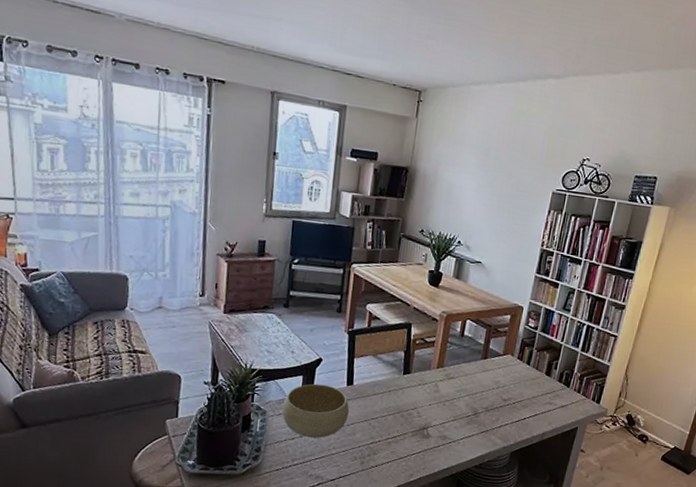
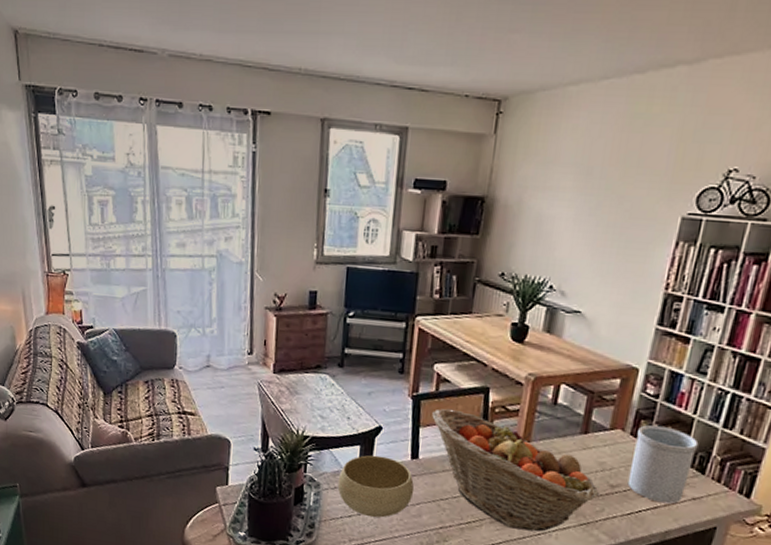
fruit basket: none [364,341,495,441] -> present [432,408,599,532]
utensil holder: none [515,350,565,411] -> present [627,424,699,504]

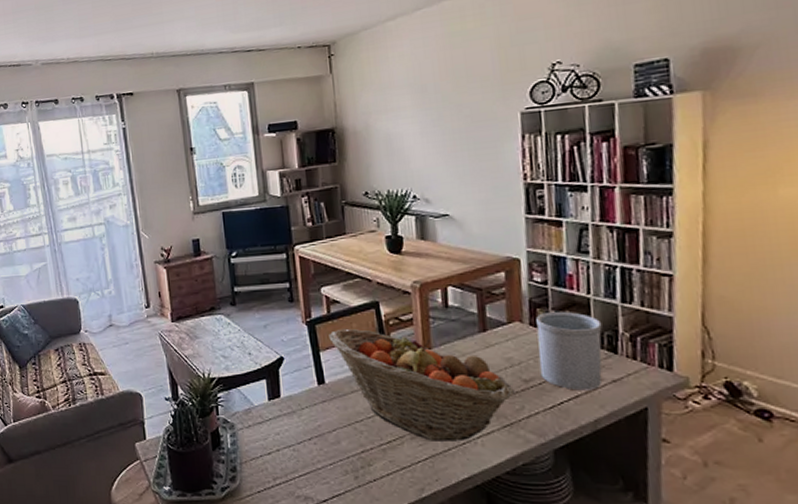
bowl: present [337,455,415,518] -> none [250,386,328,452]

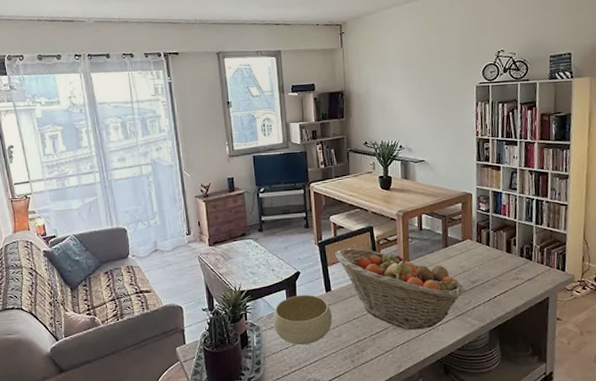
bowl: none [250,386,328,452] -> present [273,294,333,345]
utensil holder: present [536,311,603,391] -> none [481,231,523,288]

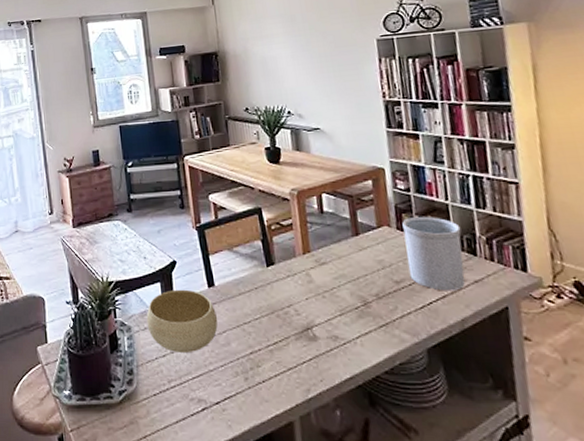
fruit basket: present [335,247,465,330] -> none [217,233,387,342]
utensil holder: none [481,231,523,288] -> present [402,216,465,291]

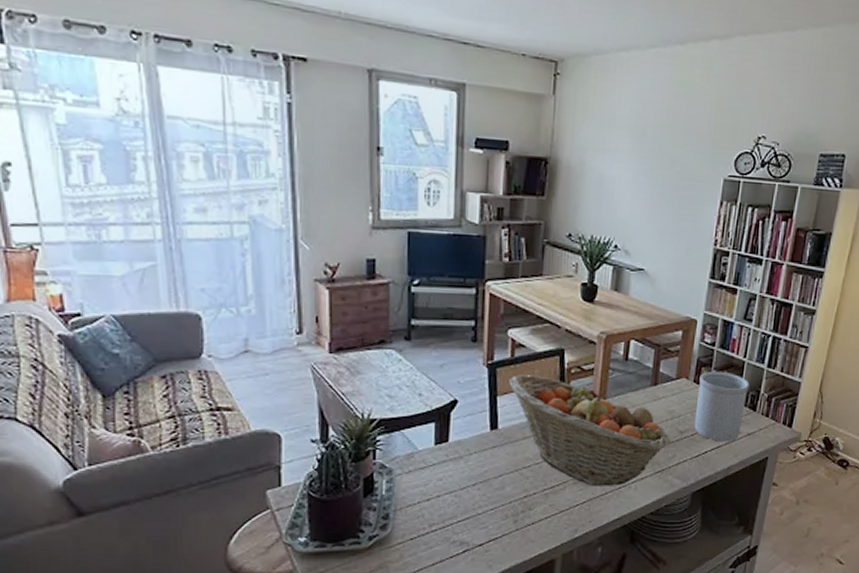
bowl: present [146,289,218,354] -> none [412,431,496,497]
fruit basket: none [217,233,387,342] -> present [509,374,670,486]

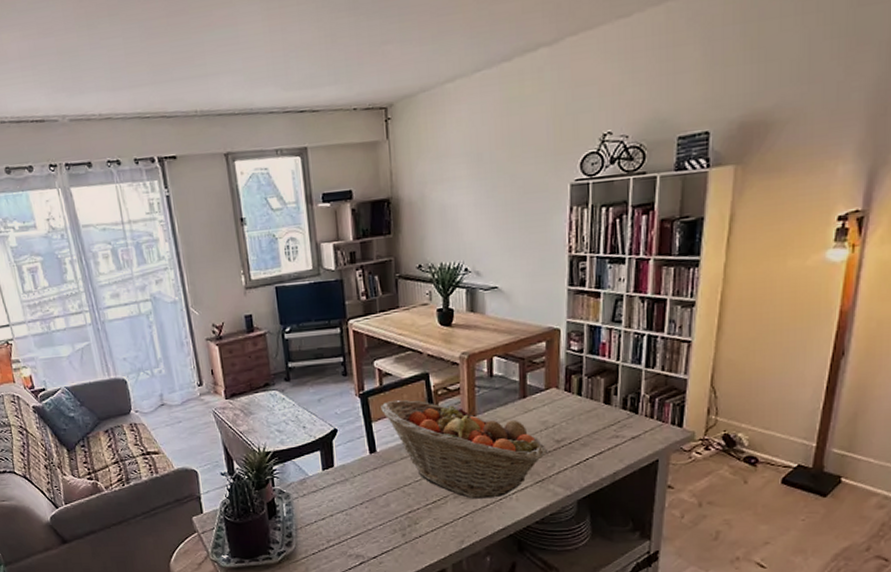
utensil holder: present [694,370,750,442] -> none [570,377,627,448]

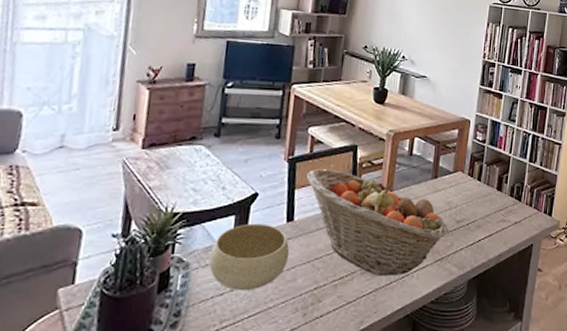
bowl: none [305,456,379,516] -> present [209,223,290,291]

